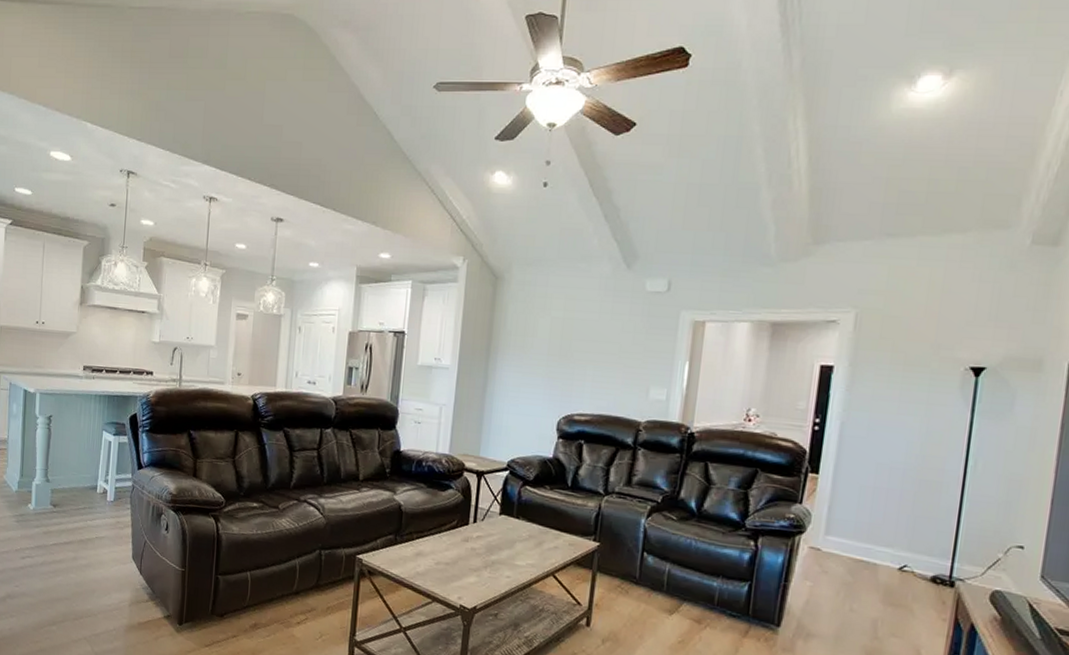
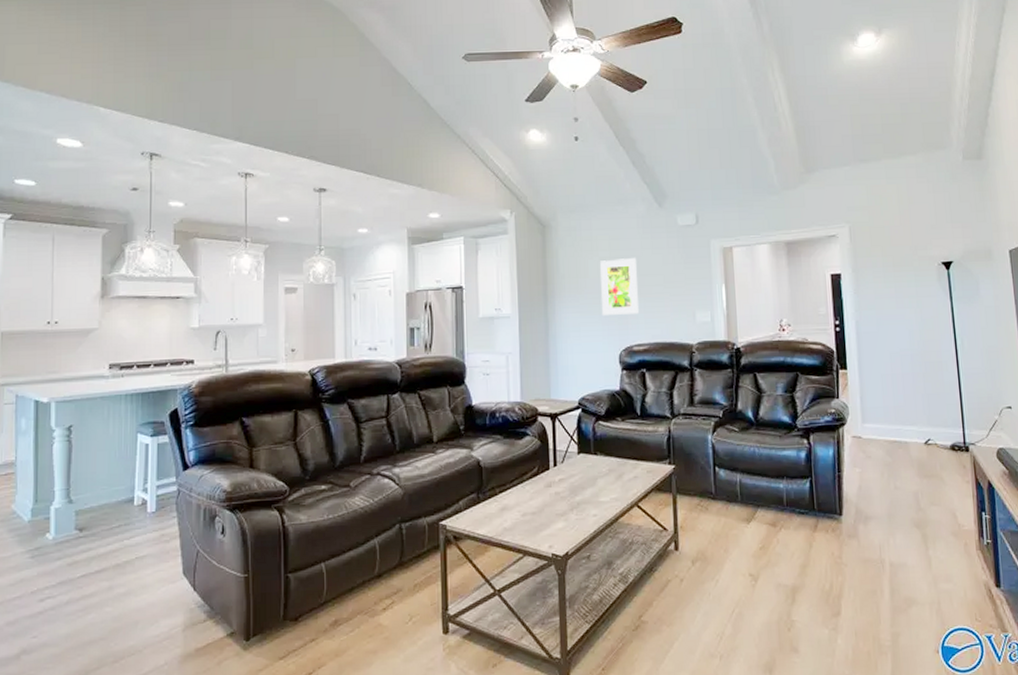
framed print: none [545,320,592,382] -> present [600,257,639,315]

